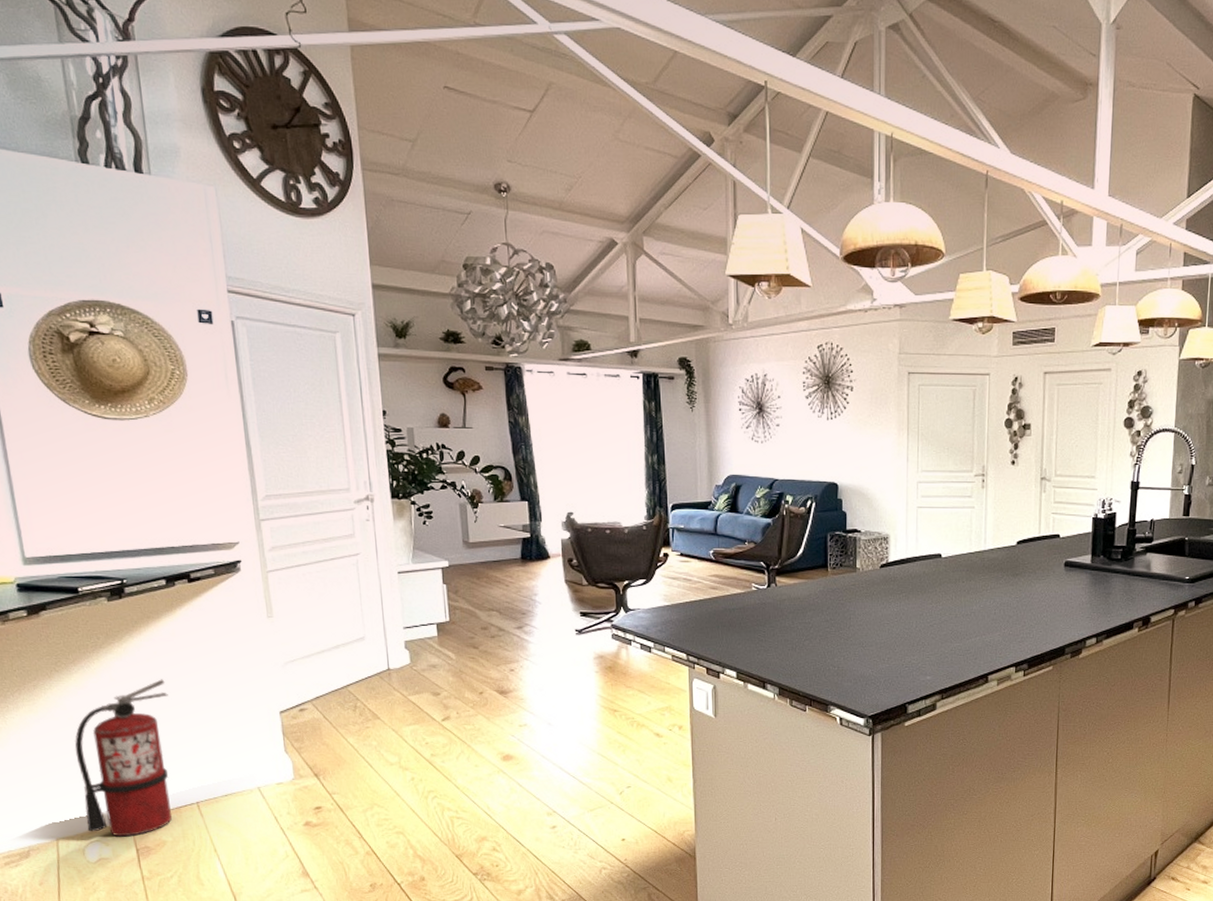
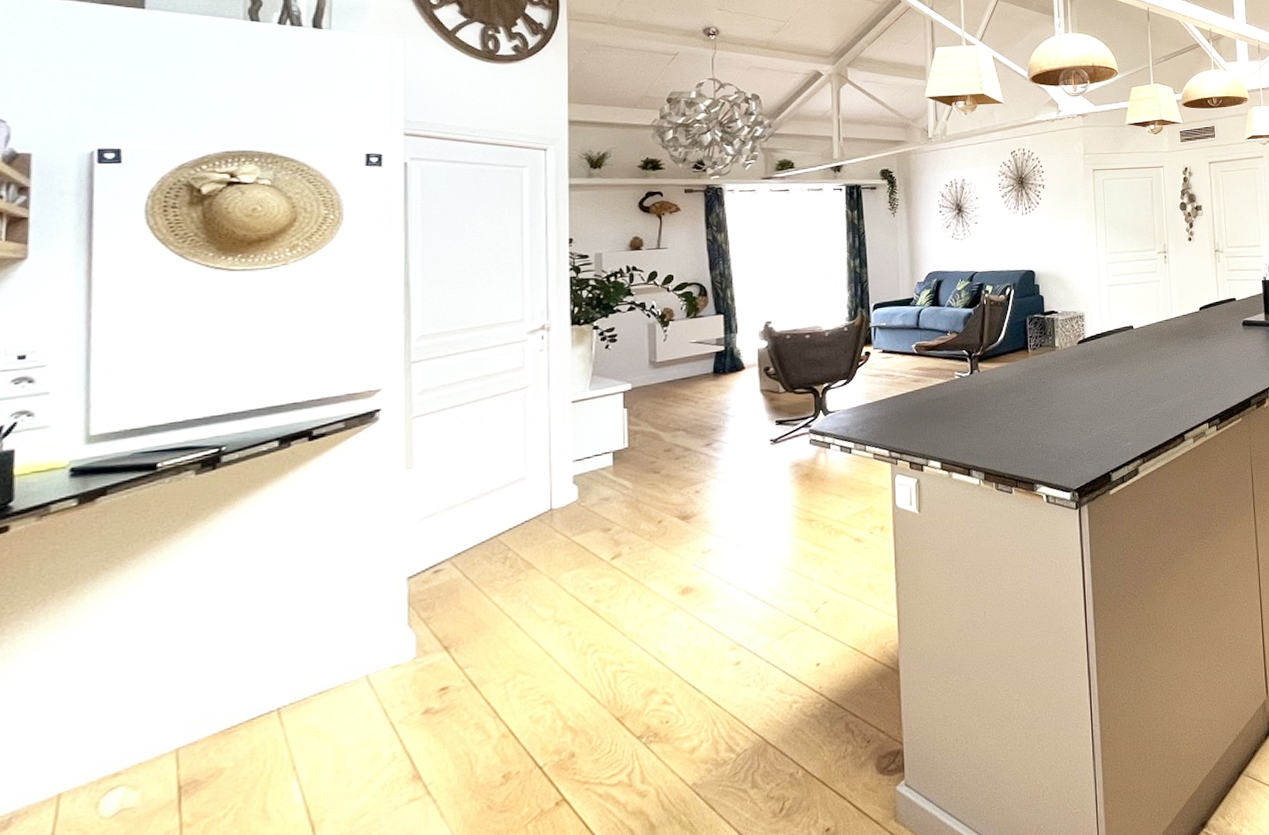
fire extinguisher: present [75,679,172,837] -> none [109,559,260,775]

